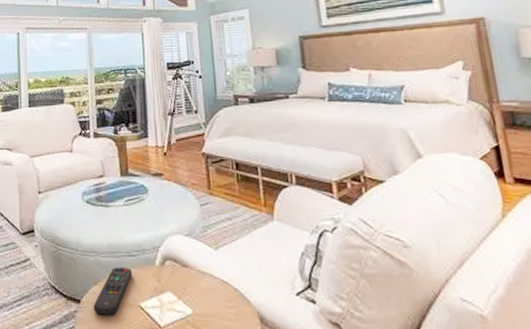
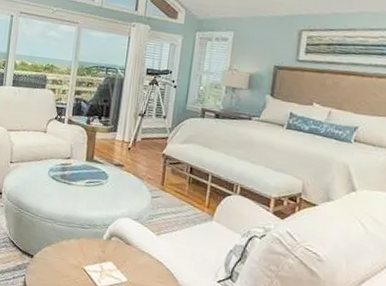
remote control: present [93,267,133,315] -> none [43,234,82,272]

